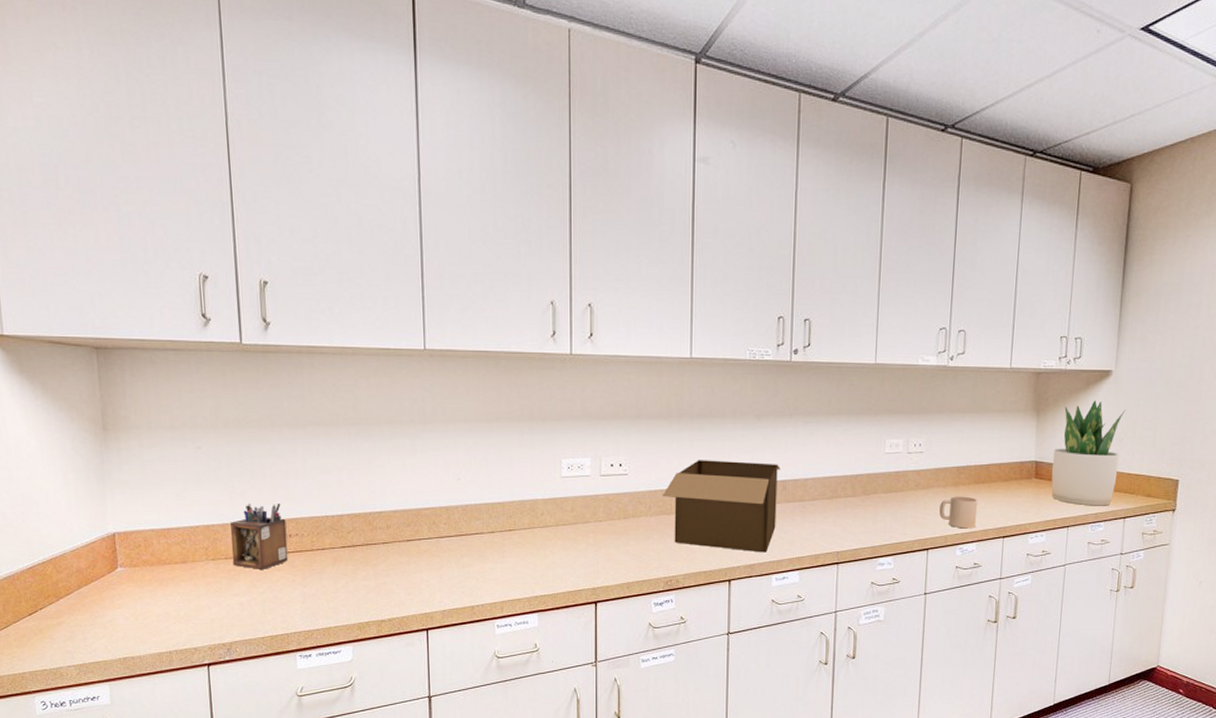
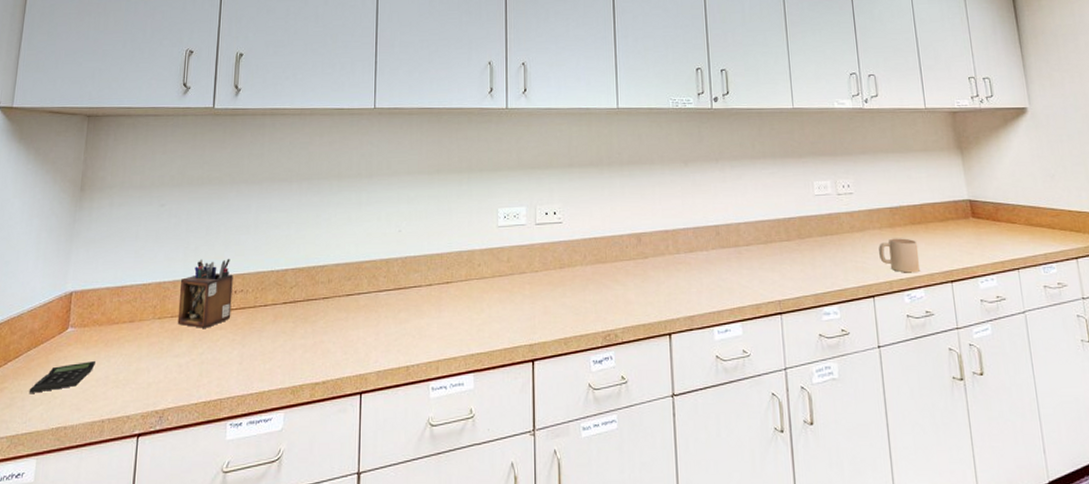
calculator: none [88,598,153,627] -> present [28,360,95,393]
cardboard box: present [663,460,781,553] -> none [597,206,713,303]
planter: present [1051,400,1125,506] -> none [985,137,1059,246]

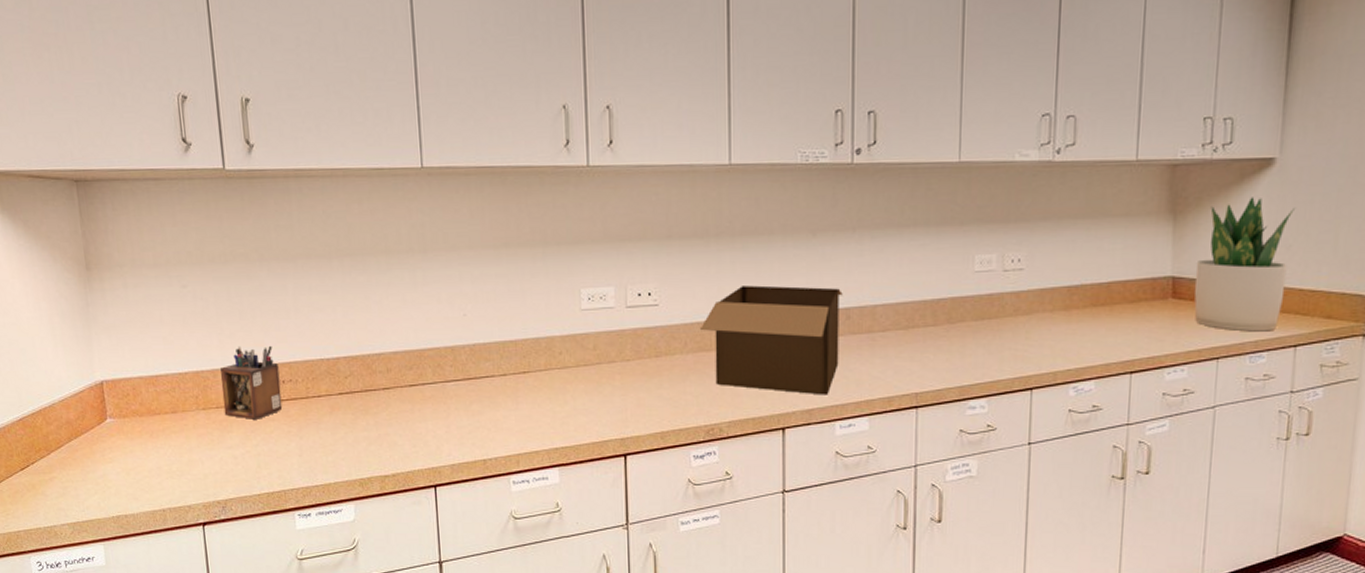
calculator: present [28,360,95,393] -> none [79,451,144,483]
cardboard box: none [597,206,713,303] -> present [701,285,843,395]
mug: present [878,238,921,273] -> none [1046,322,1097,363]
planter: none [985,137,1059,246] -> present [1193,197,1295,332]

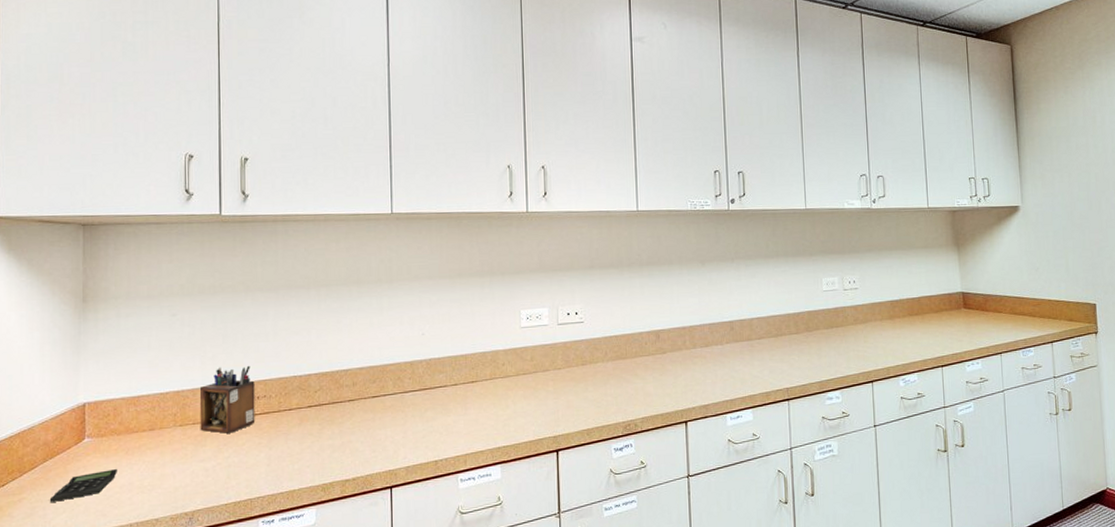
calculator: none [79,451,144,483] -> present [49,468,117,502]
cardboard box: present [701,285,843,395] -> none [618,304,727,393]
planter: present [1193,197,1295,332] -> none [977,233,1039,333]

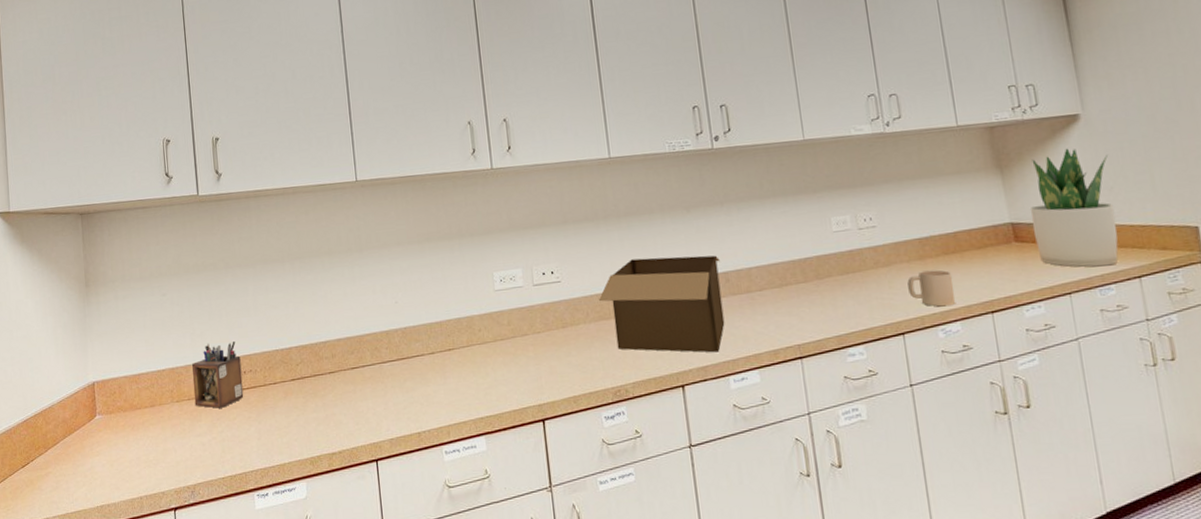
calculator: present [49,468,117,502] -> none [71,443,126,476]
cardboard box: none [618,304,727,393] -> present [599,255,725,353]
mug: none [879,328,915,360] -> present [907,269,956,307]
planter: none [977,233,1039,333] -> present [1030,148,1119,267]

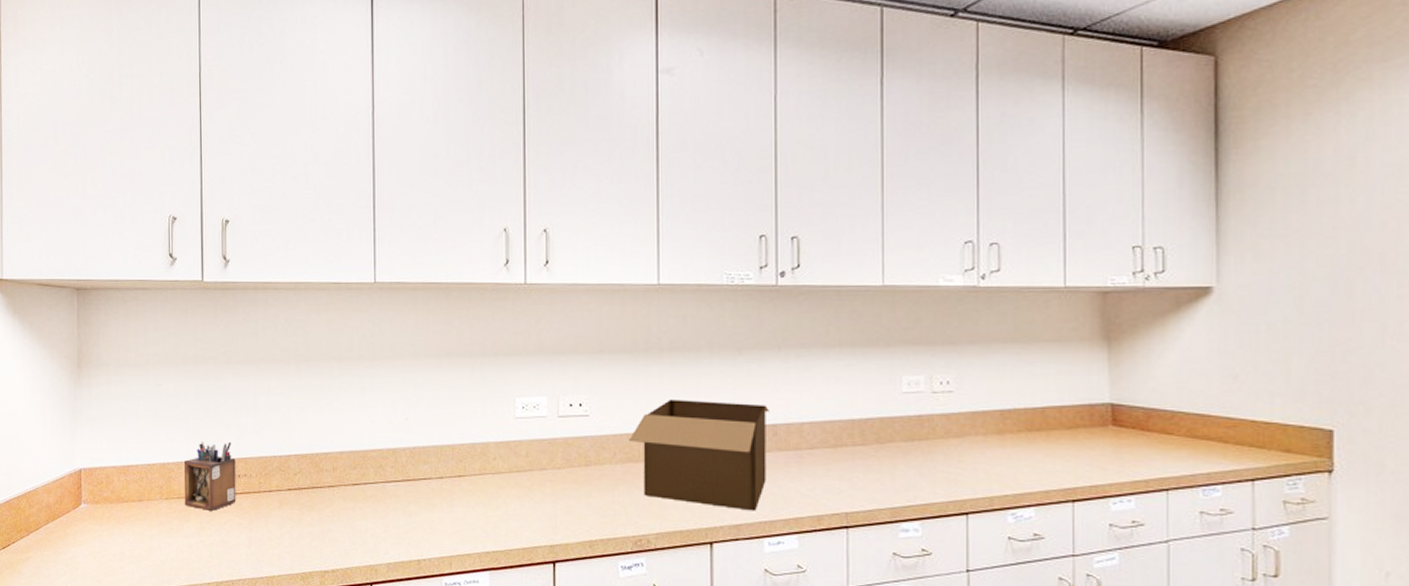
mug: present [907,269,956,307] -> none [980,447,1033,489]
planter: present [1030,148,1119,267] -> none [1135,325,1238,464]

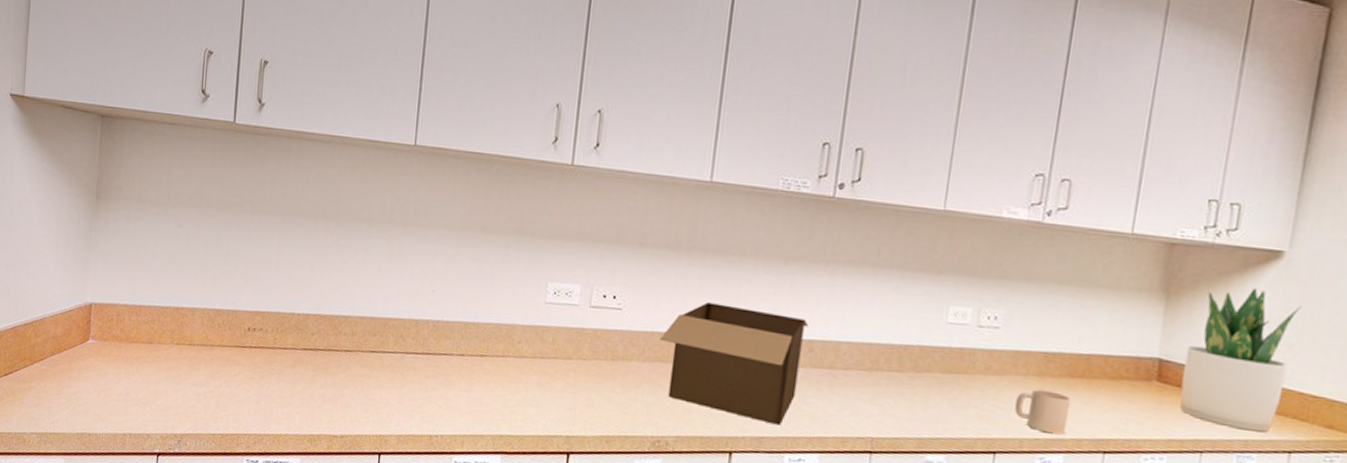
desk organizer: present [183,441,236,511] -> none [195,290,253,362]
mug: none [980,447,1033,489] -> present [1015,389,1072,436]
planter: none [1135,325,1238,464] -> present [1179,288,1301,433]

